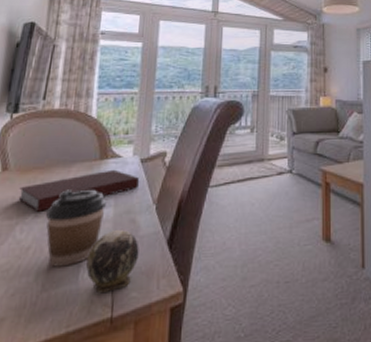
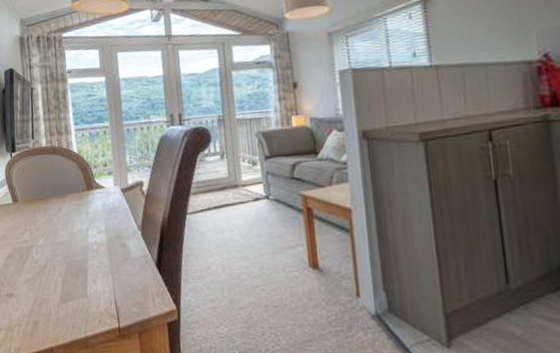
notebook: present [18,169,140,212] -> none [29,199,124,236]
coffee cup: present [46,189,106,267] -> none [53,217,99,283]
decorative egg: present [86,230,139,294] -> none [91,253,133,307]

